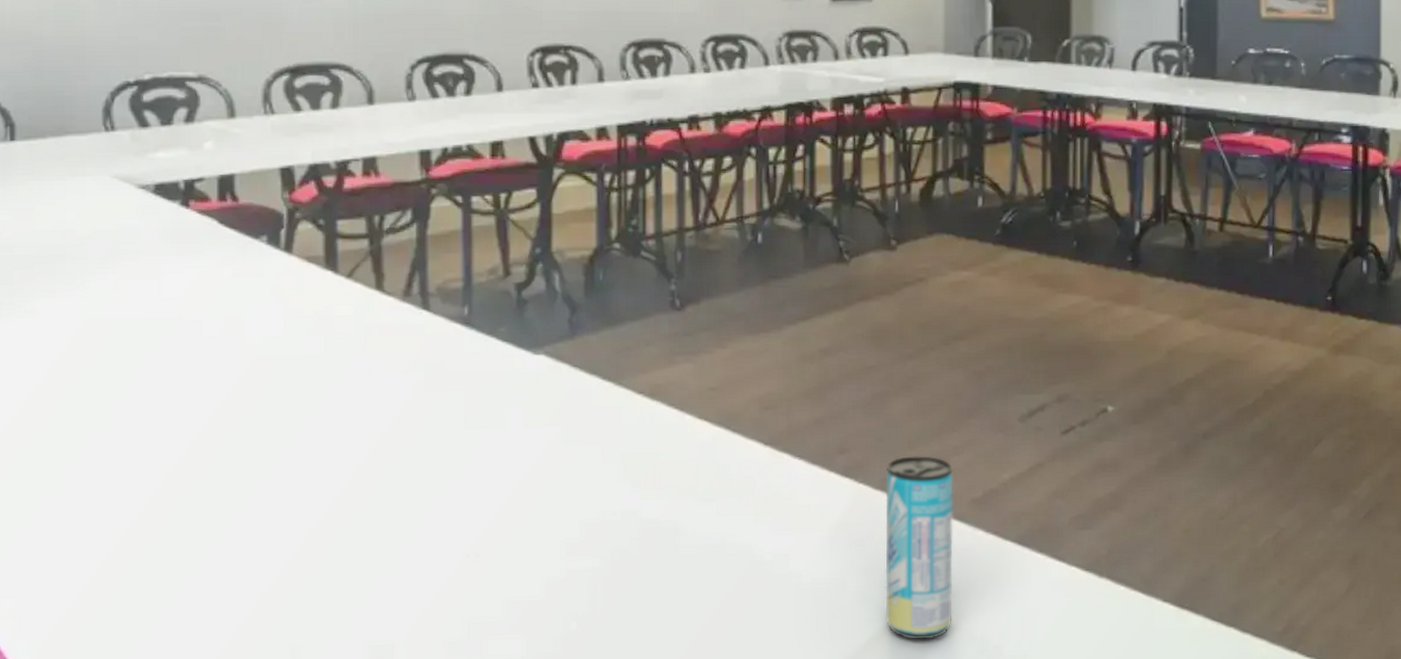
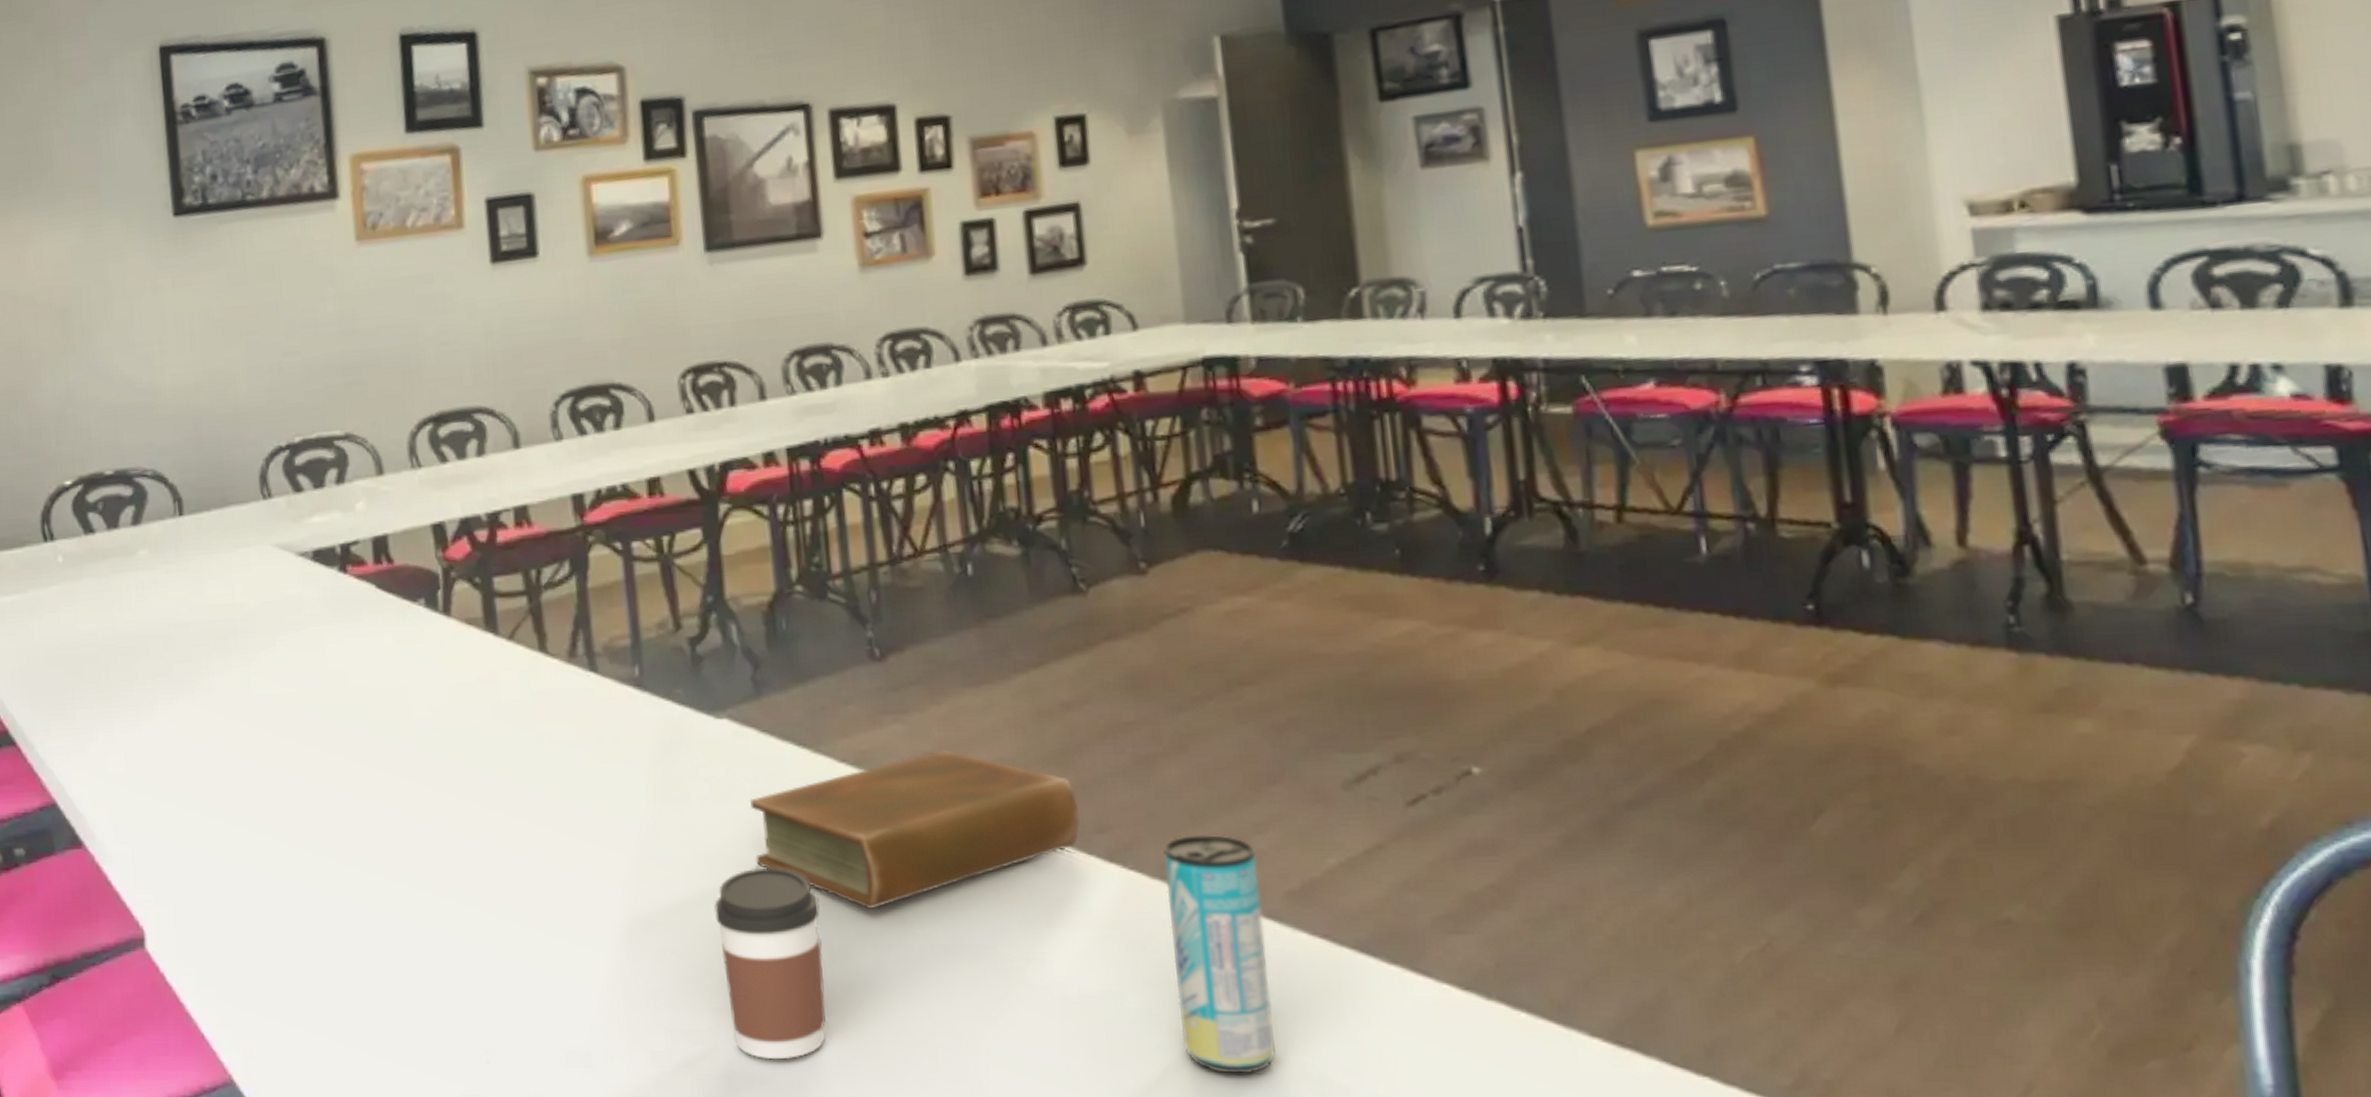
coffee cup: none [518,483,609,645] -> present [714,868,826,1060]
book: none [557,385,827,516] -> present [749,749,1080,909]

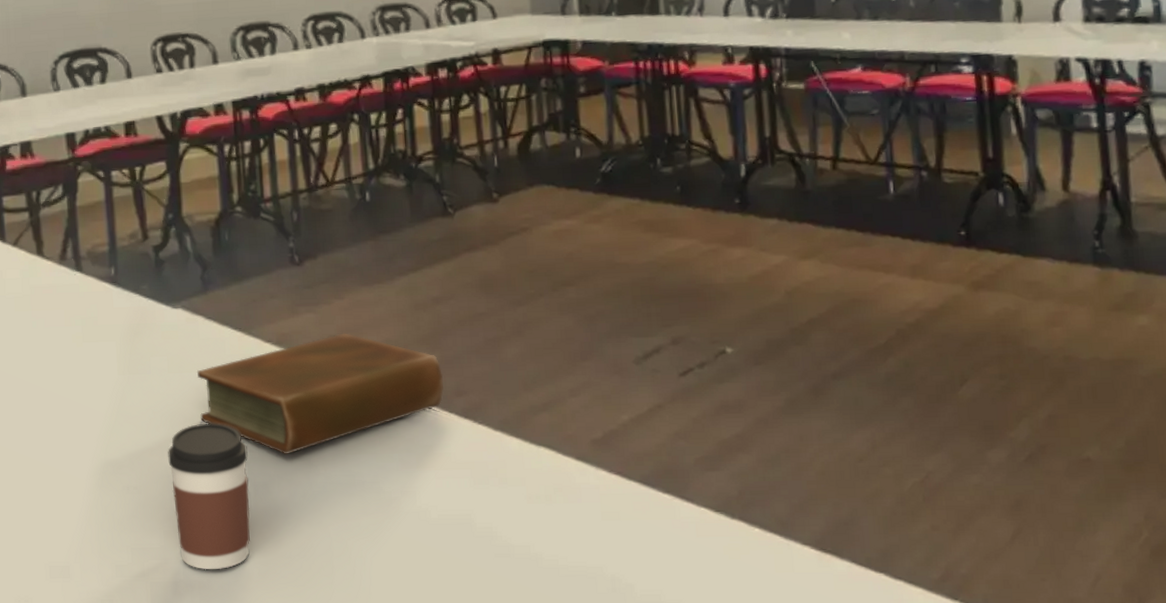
beverage can: present [1163,835,1277,1074] -> none [504,398,582,576]

